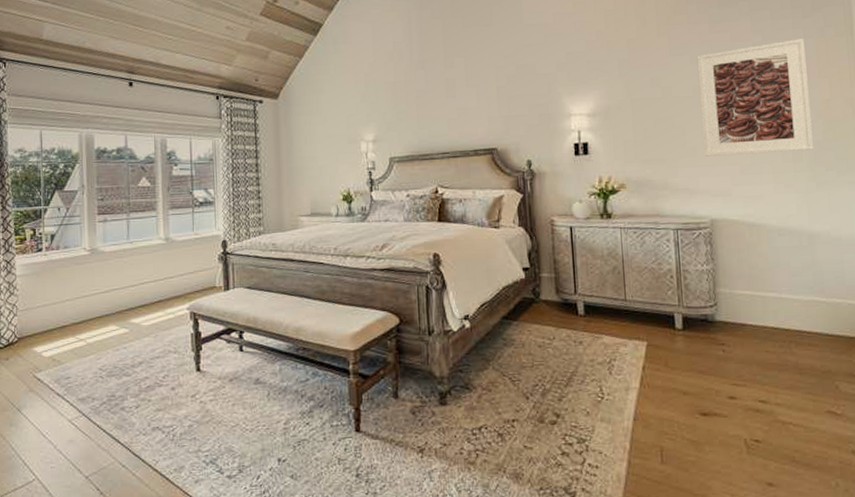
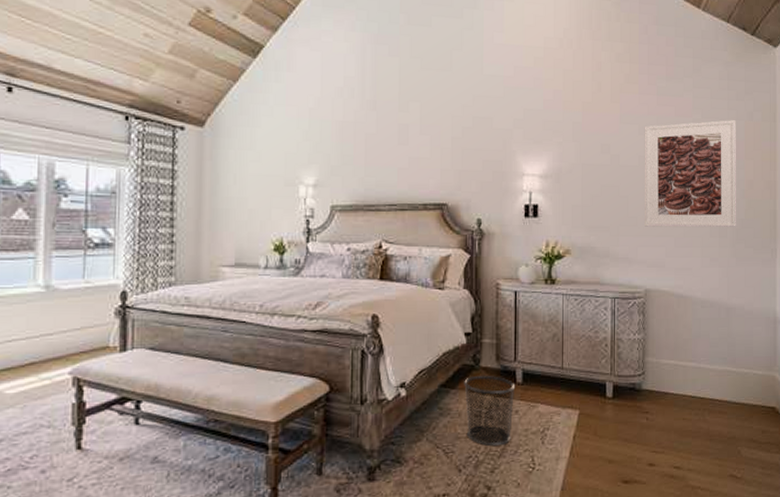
waste bin: none [525,307,578,376] -> present [464,375,516,447]

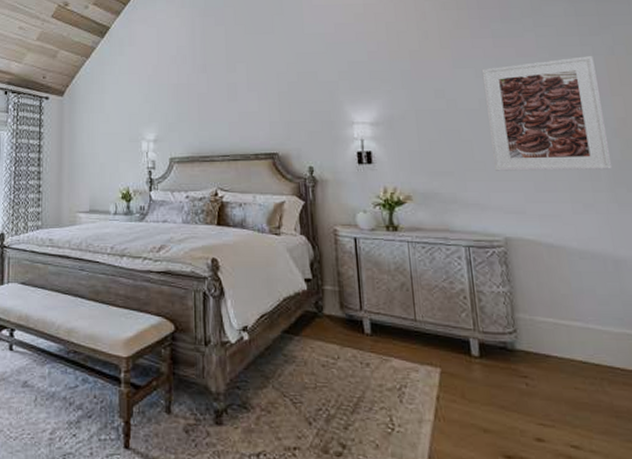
waste bin: present [464,375,516,447] -> none [308,323,364,401]

